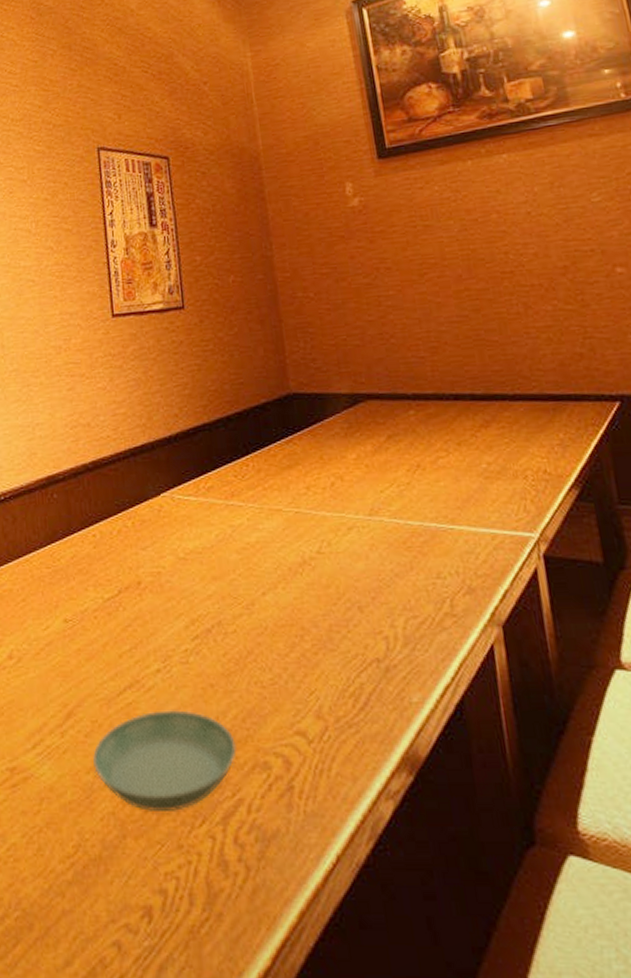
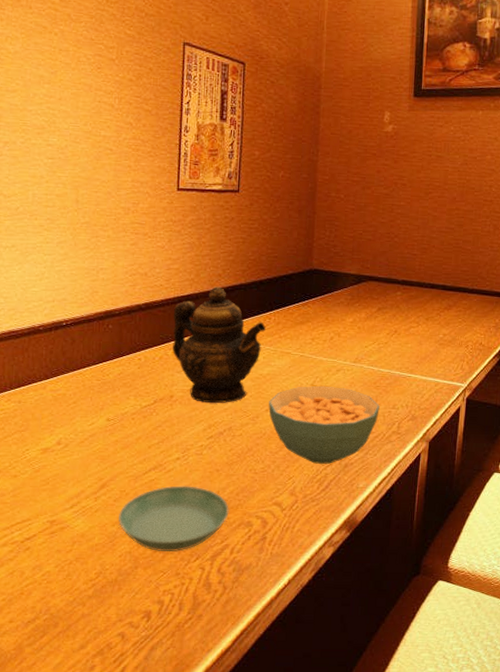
teapot: none [127,430,244,589] -> present [173,286,266,404]
cereal bowl: none [264,552,419,670] -> present [269,385,380,465]

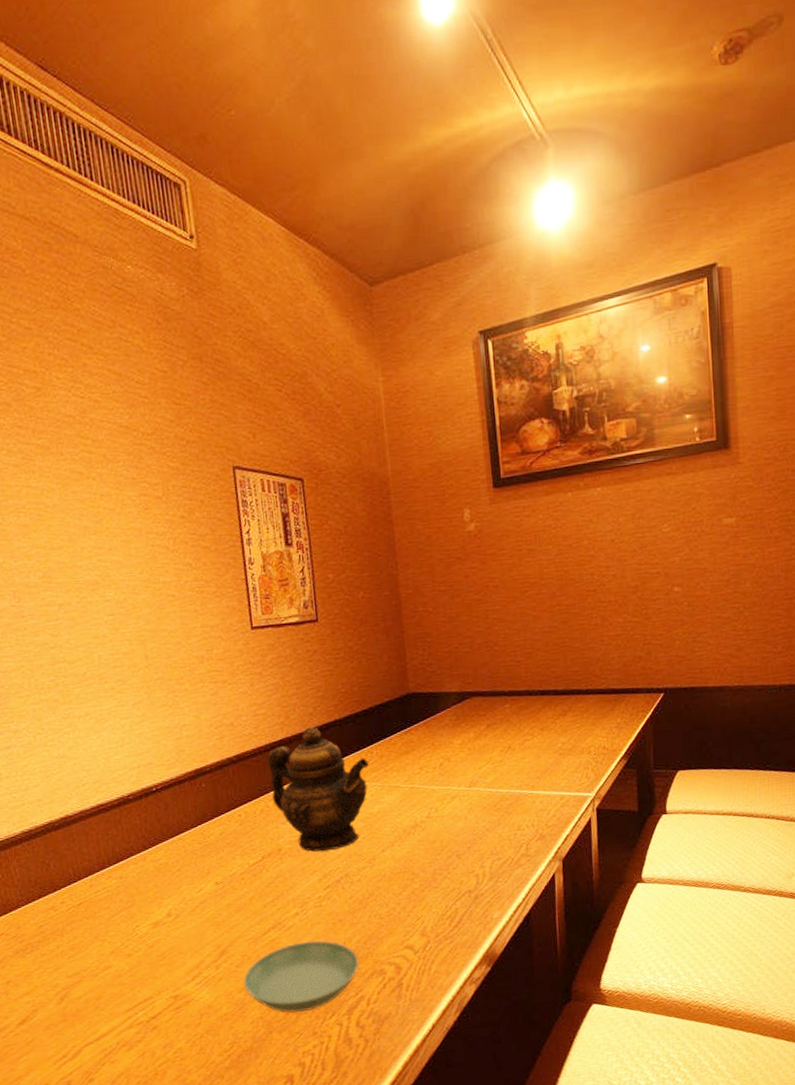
cereal bowl: present [269,385,380,465] -> none [384,815,504,900]

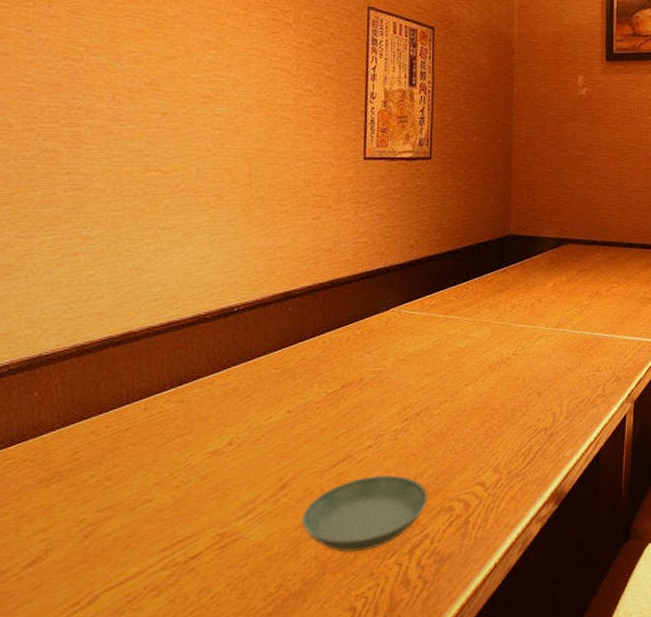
teapot: present [267,726,369,852] -> none [361,258,463,383]

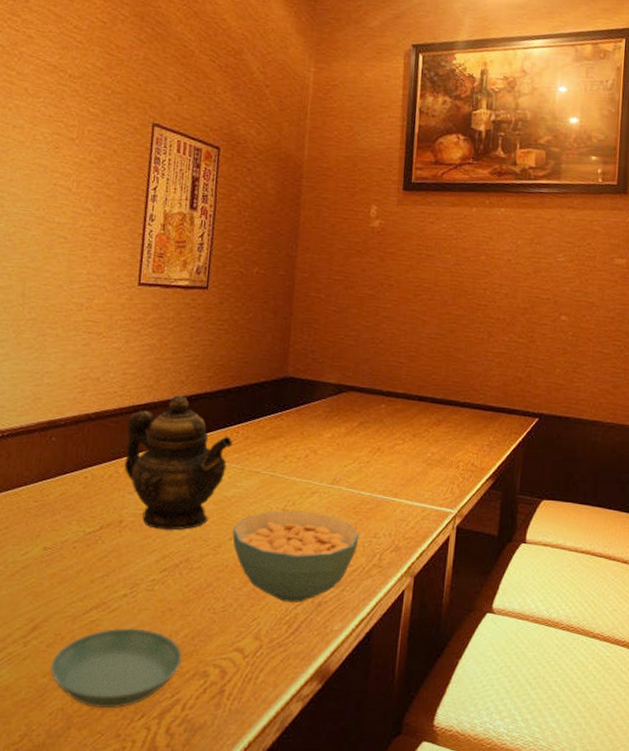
teapot: none [361,258,463,383] -> present [124,394,232,531]
cereal bowl: none [468,354,584,437] -> present [232,510,359,603]

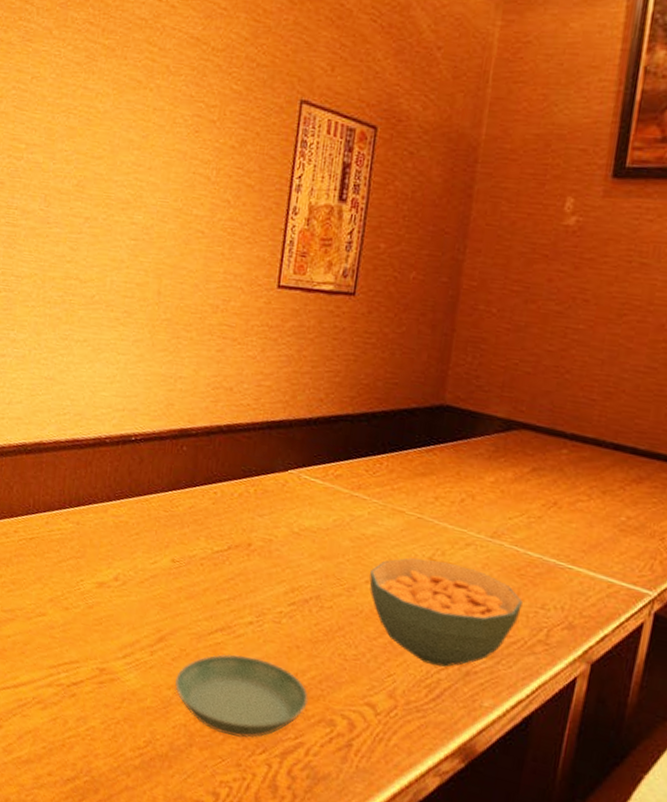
teapot: present [124,394,232,531] -> none [255,414,375,564]

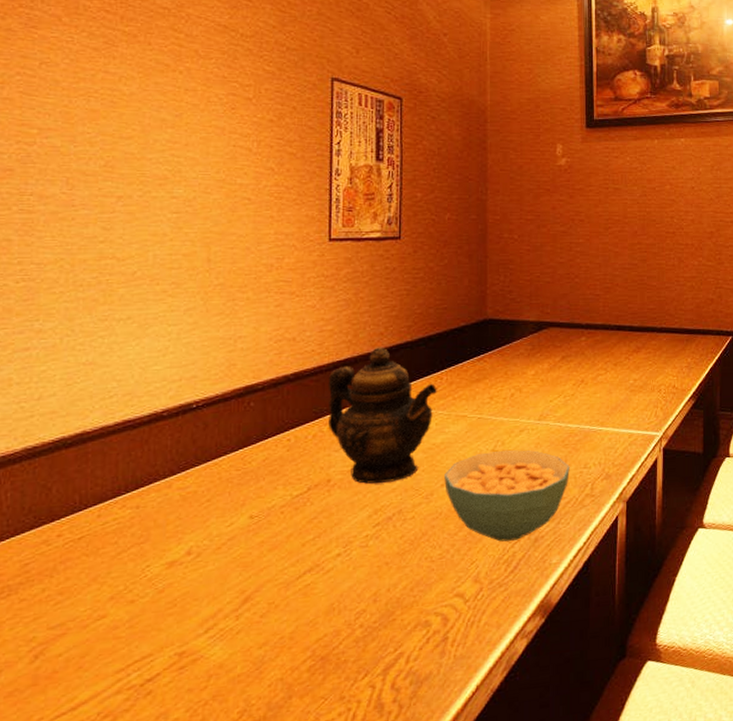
saucer: present [175,654,308,738] -> none [267,585,402,673]
teapot: none [255,414,375,564] -> present [328,347,437,484]

